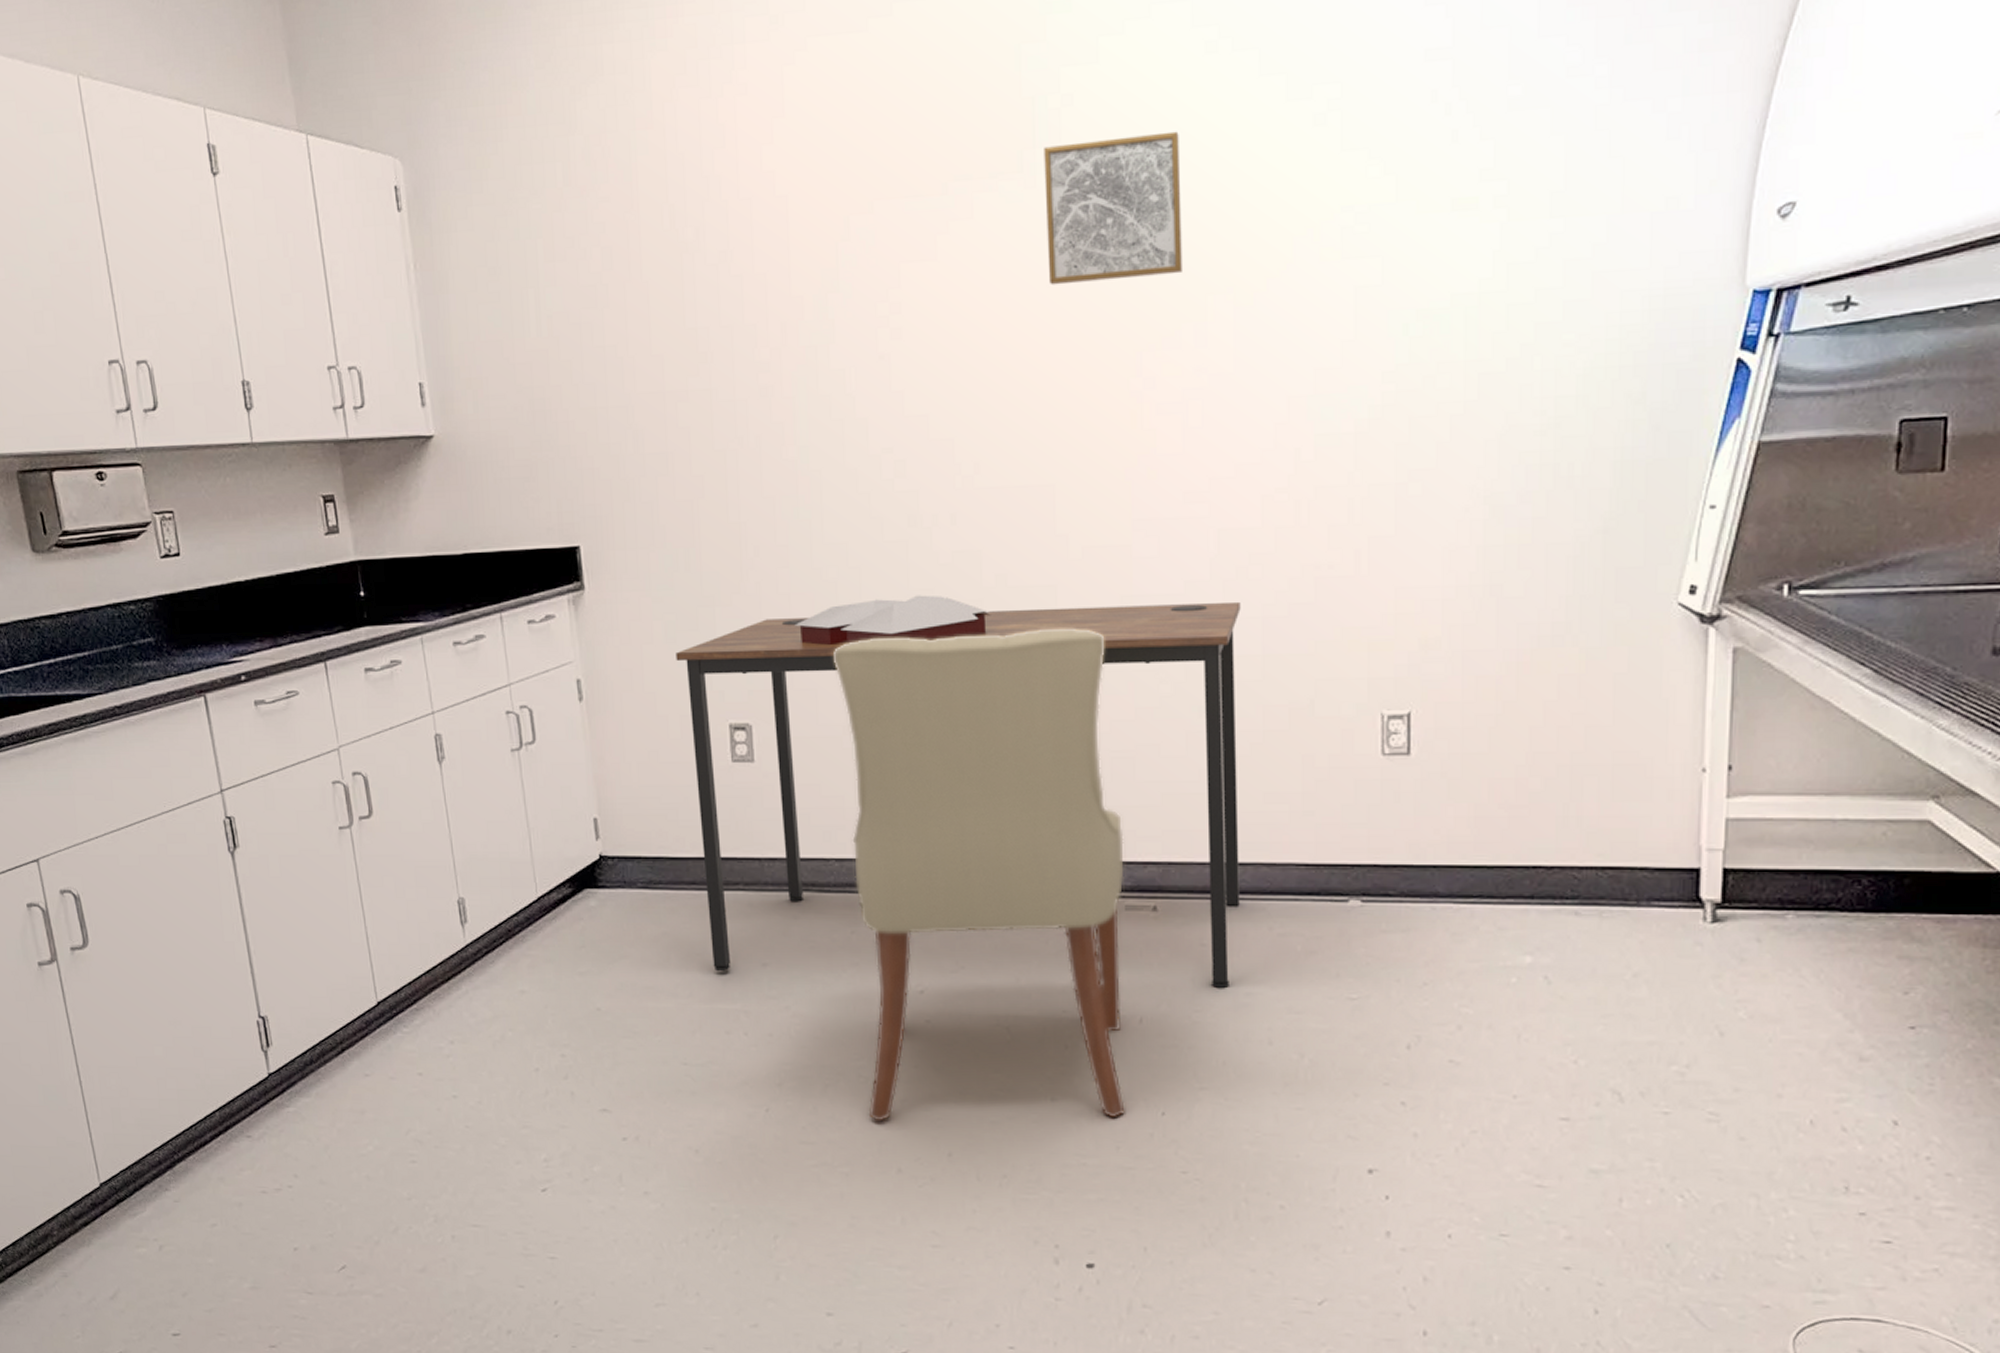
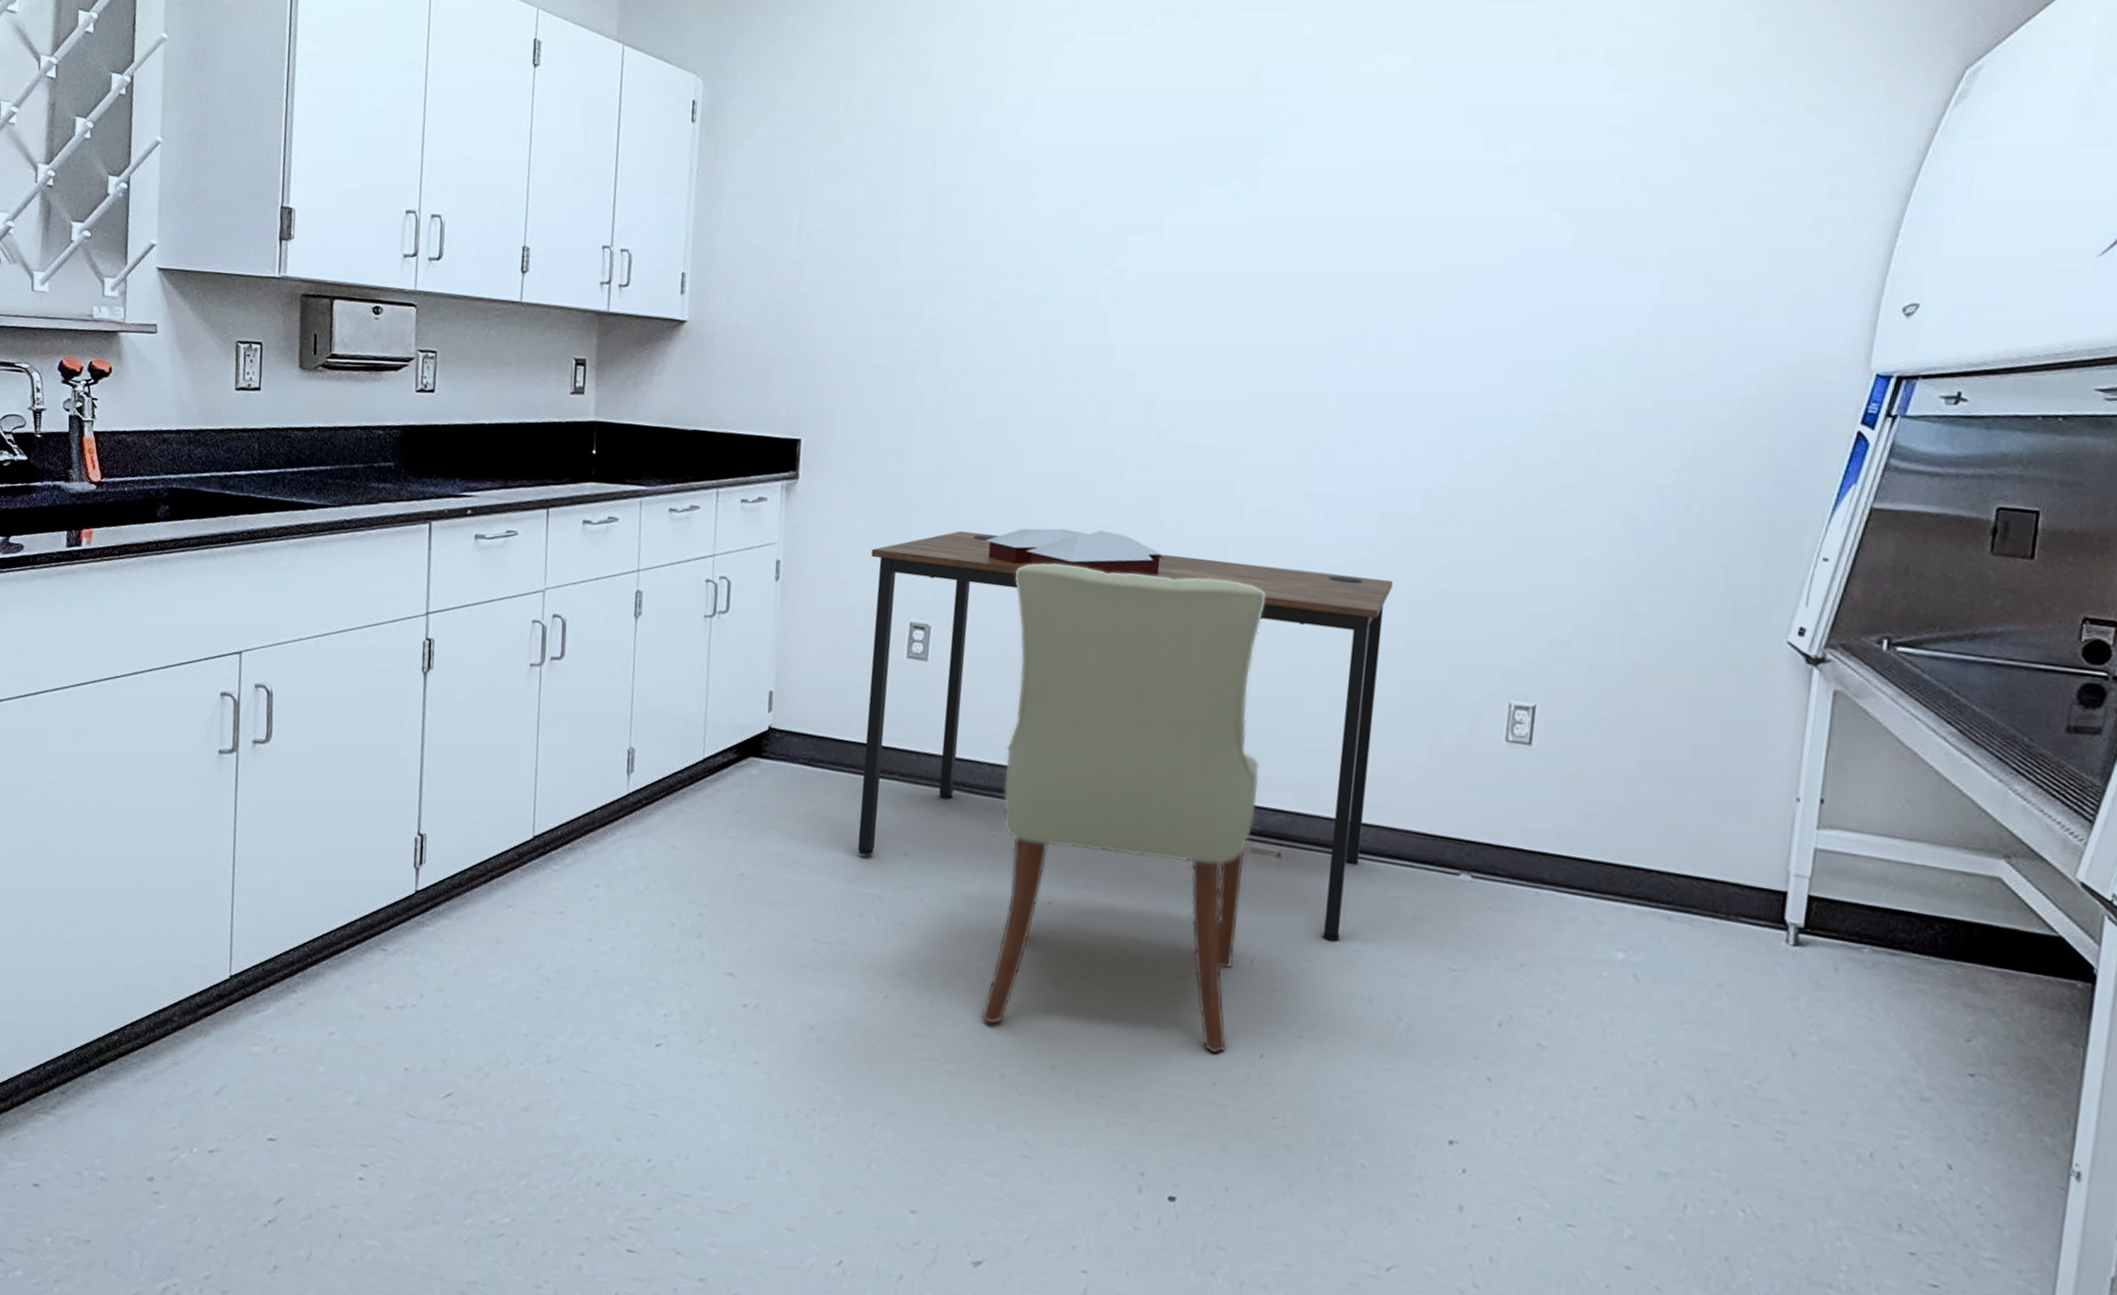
wall art: present [1044,131,1182,285] -> none [1259,156,1389,282]

